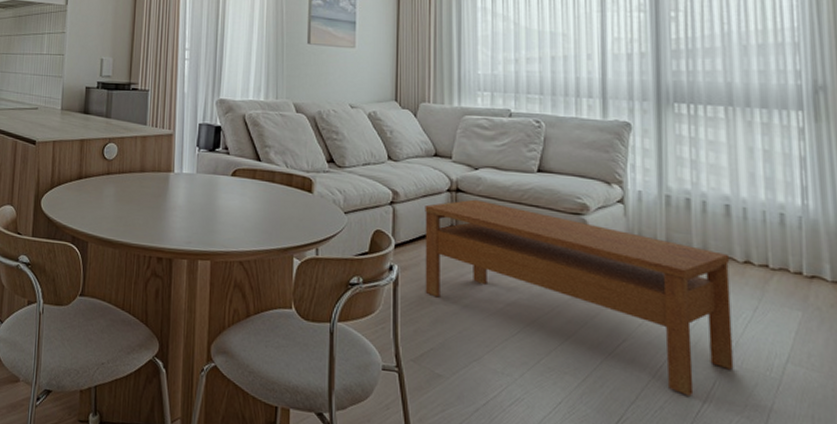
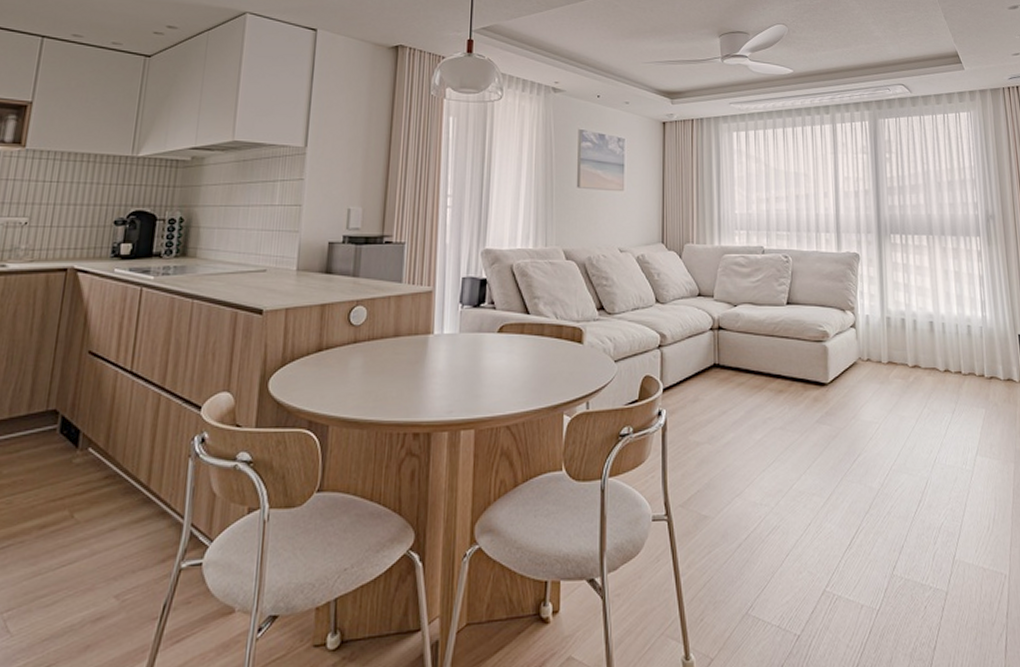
coffee table: present [425,199,734,396] -> none [690,335,940,498]

